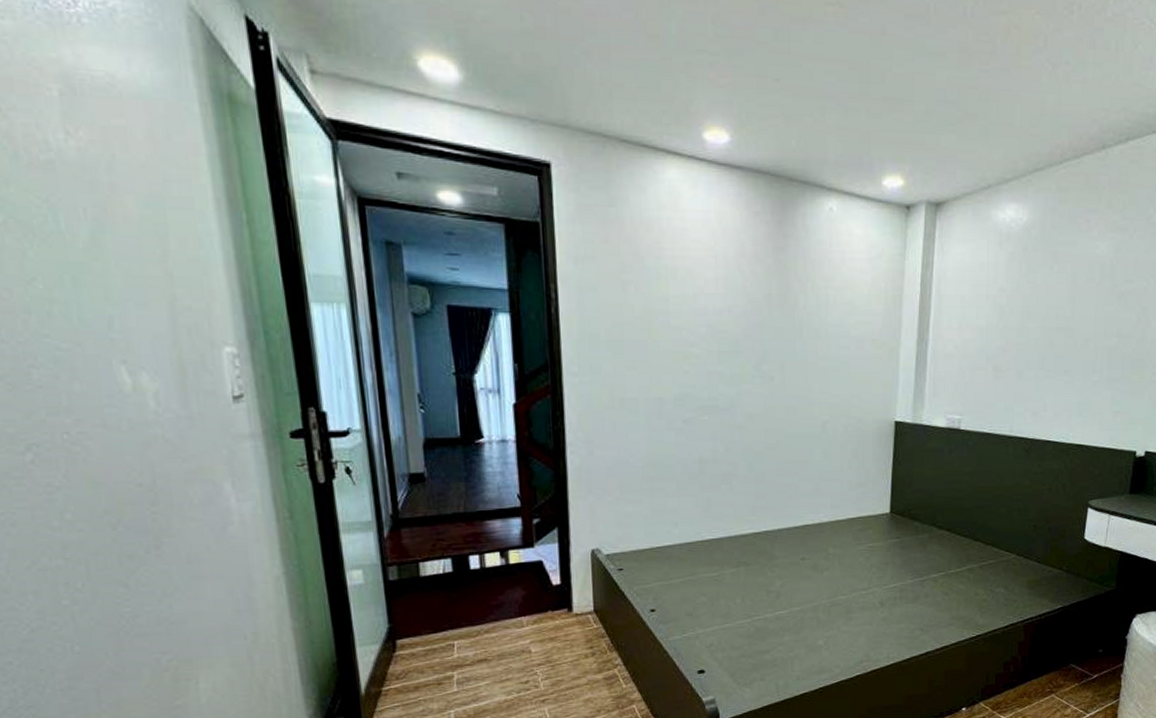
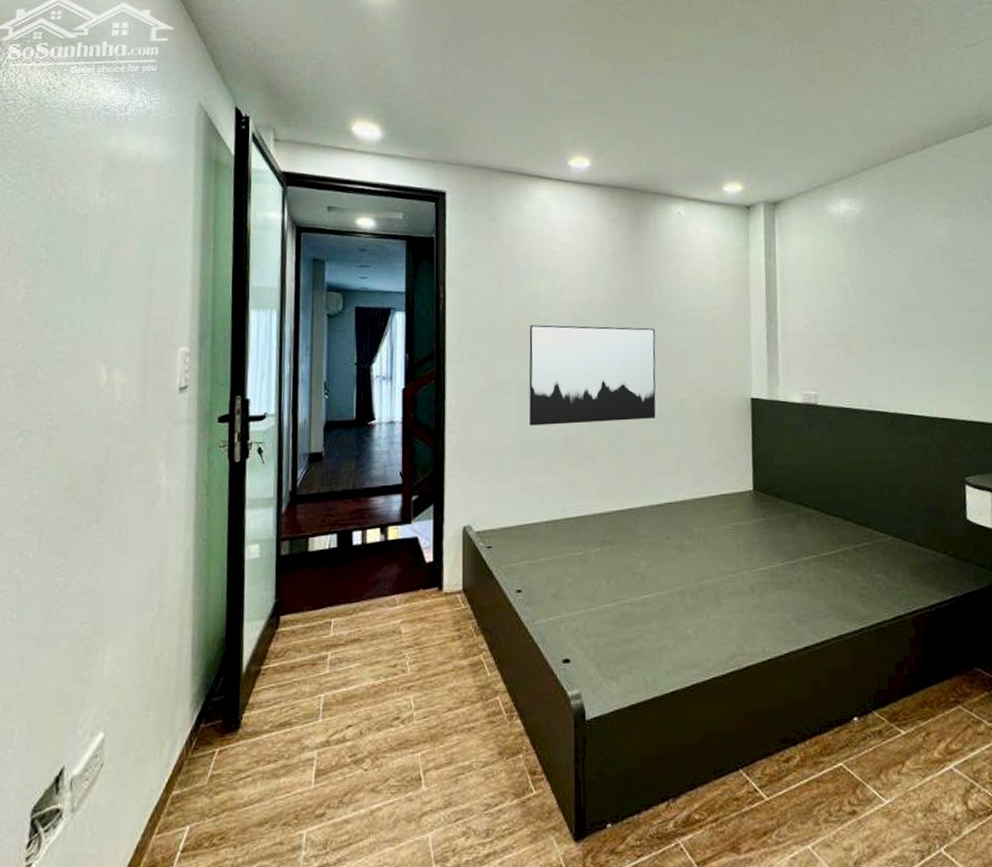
wall art: none [658,335,799,447] -> present [529,325,656,426]

